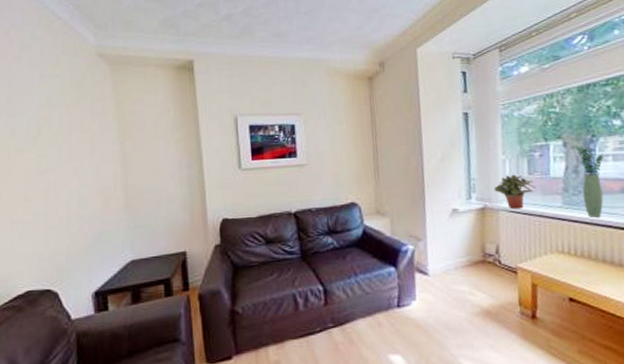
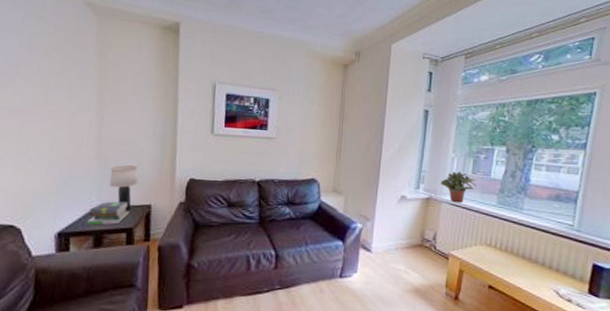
books: none [122,252,164,280] -> present [86,201,129,225]
table lamp: none [140,213,171,262] -> present [109,165,139,212]
vase: present [575,144,605,218] -> none [515,152,539,219]

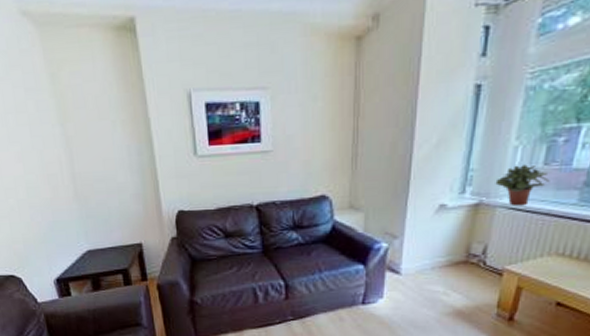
books: present [86,201,129,225] -> none [80,243,121,269]
table lamp: present [109,165,139,212] -> none [92,203,125,253]

